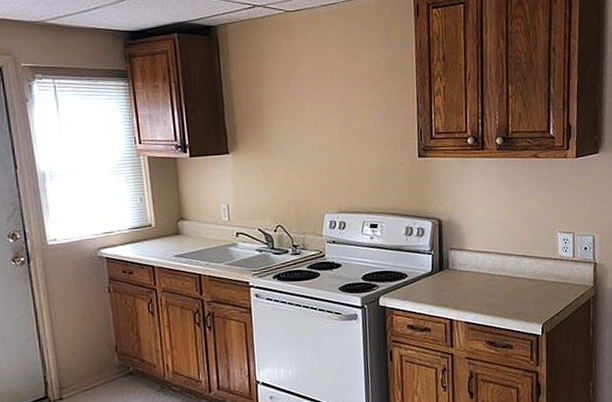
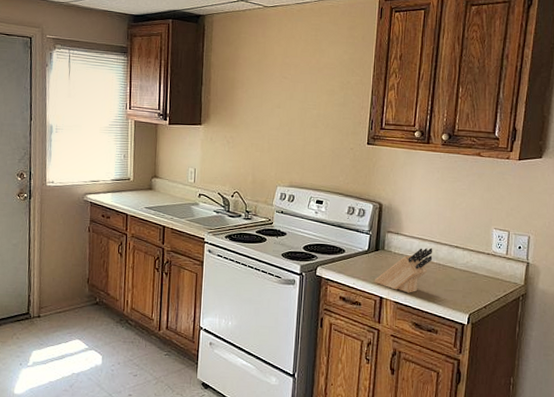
knife block: none [441,260,500,311] -> present [374,247,433,293]

